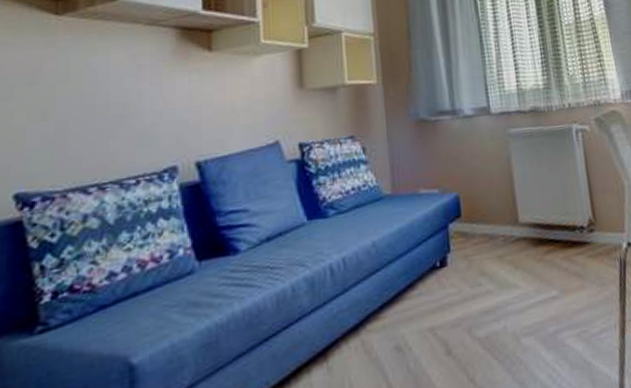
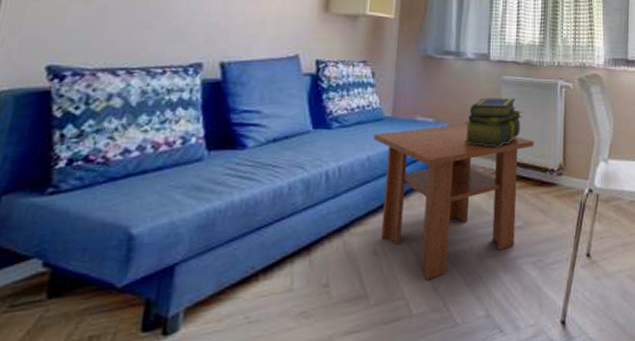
coffee table: none [375,189,557,371] -> present [373,124,534,280]
stack of books: none [474,152,539,213] -> present [463,98,522,147]

